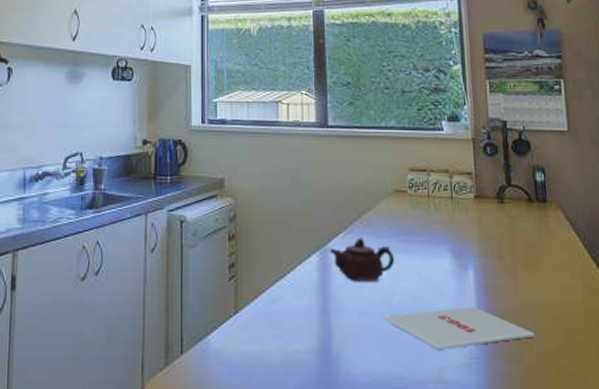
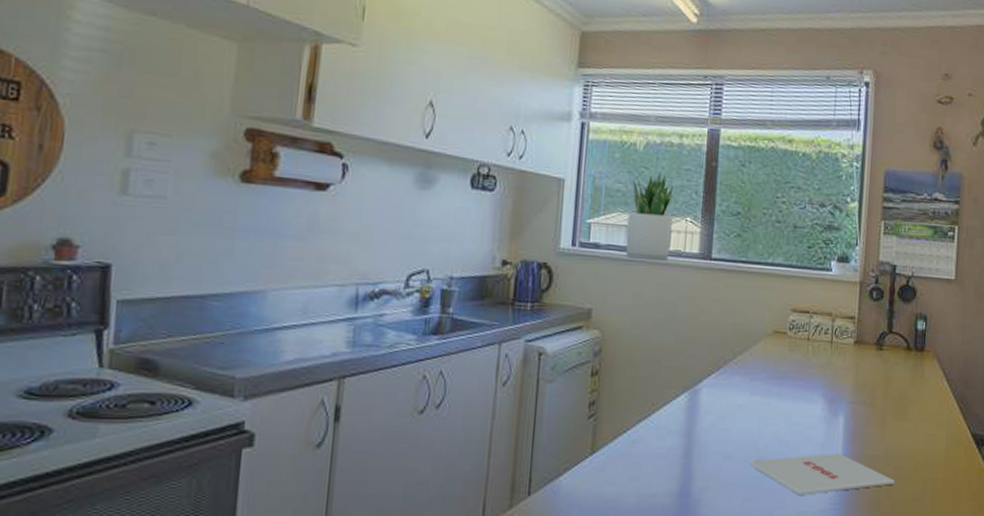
planter: none [248,52,289,132] -> present [625,172,674,261]
teapot: present [329,238,394,282] -> none [699,379,766,425]

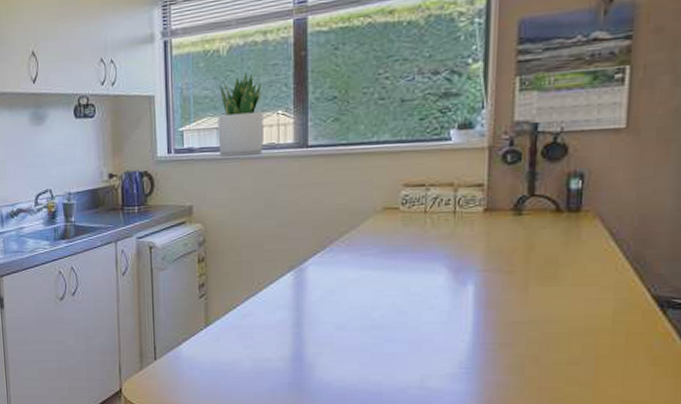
magazine: present [748,452,895,495] -> none [363,320,543,360]

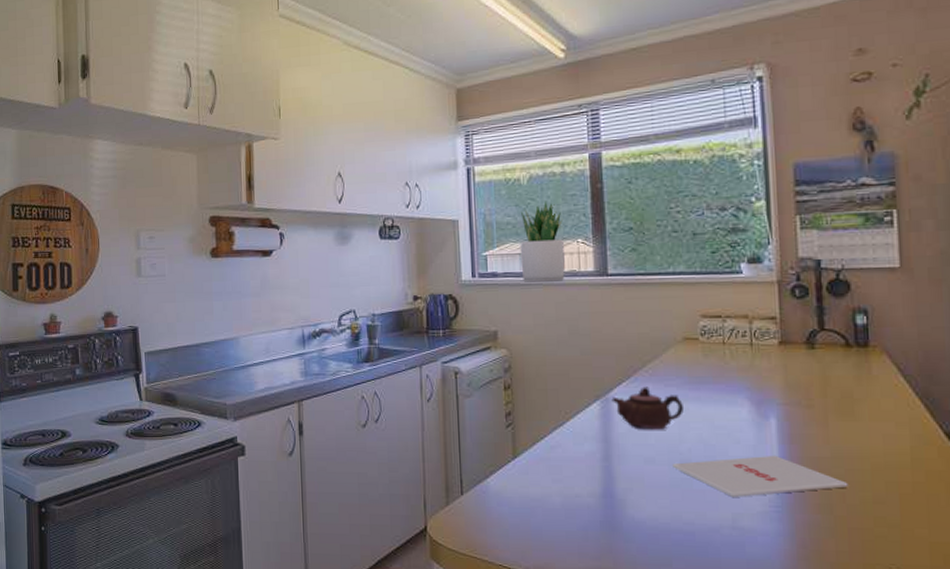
teapot: none [305,256,378,298] -> present [611,387,683,430]
magazine: none [363,320,543,360] -> present [672,455,848,497]

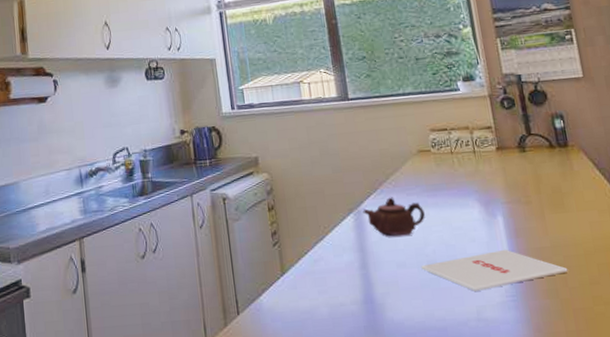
planter: present [520,201,565,283] -> none [270,37,312,111]

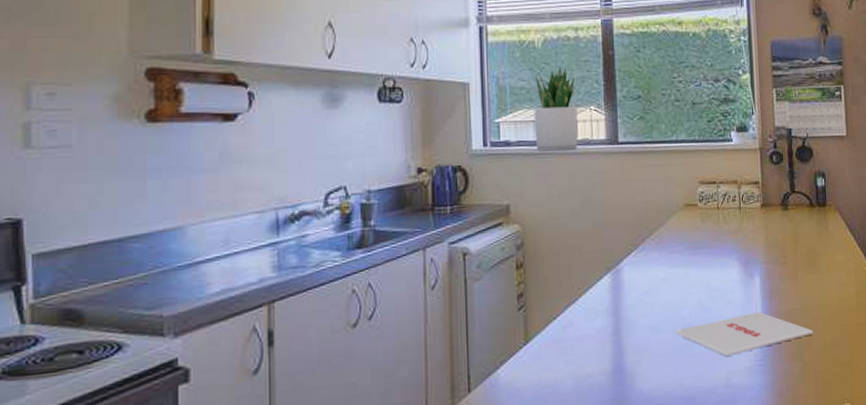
planter: none [270,37,312,111] -> present [534,66,578,152]
teapot: present [363,197,425,237] -> none [621,255,685,299]

